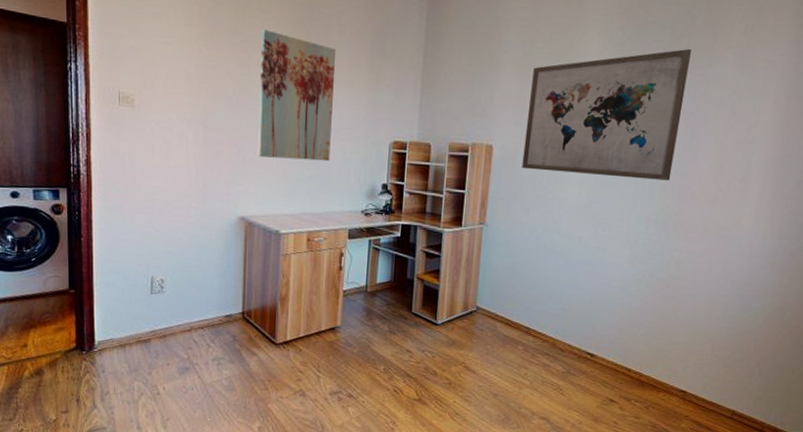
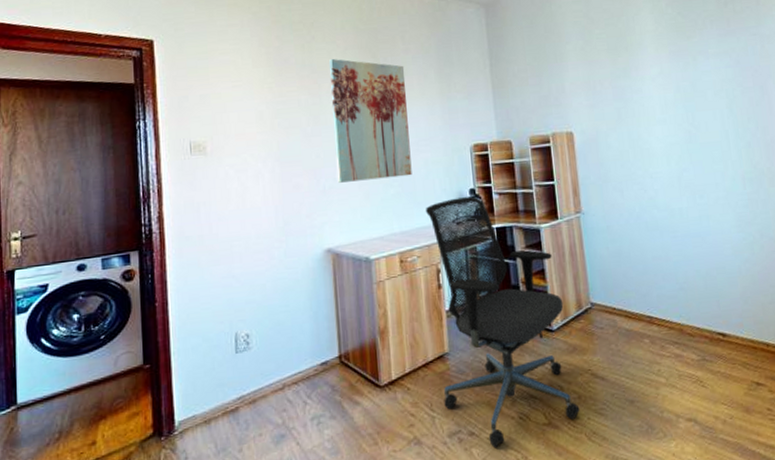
office chair: none [330,190,452,411] -> present [425,196,580,449]
wall art: present [522,48,692,181] -> none [596,12,754,150]

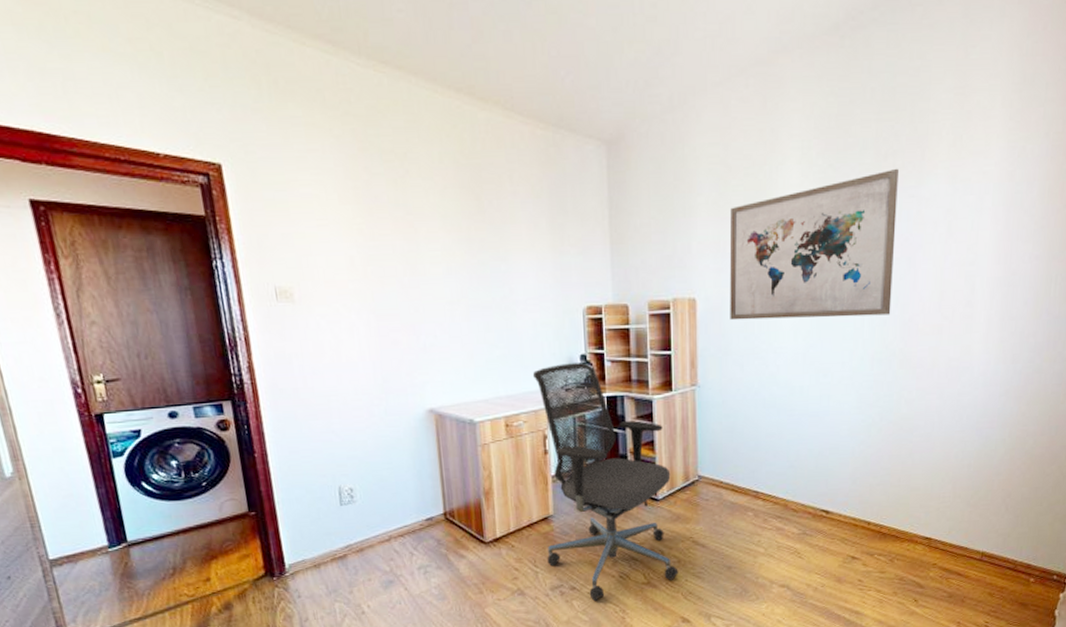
wall art: present [329,58,412,183] -> none [427,198,519,341]
wall art: none [596,12,754,150] -> present [729,168,899,321]

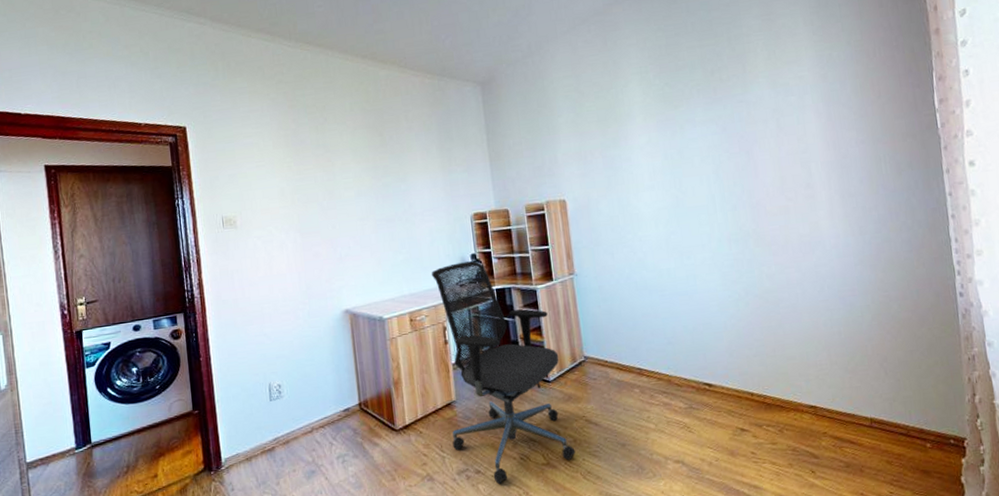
wall art: present [729,168,899,321] -> none [587,80,739,216]

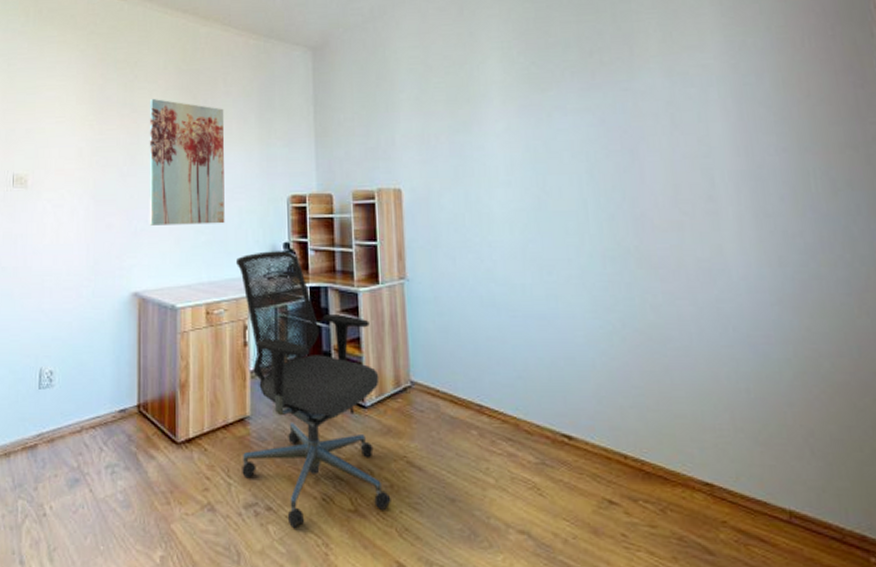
wall art: none [341,138,419,251] -> present [149,98,225,226]

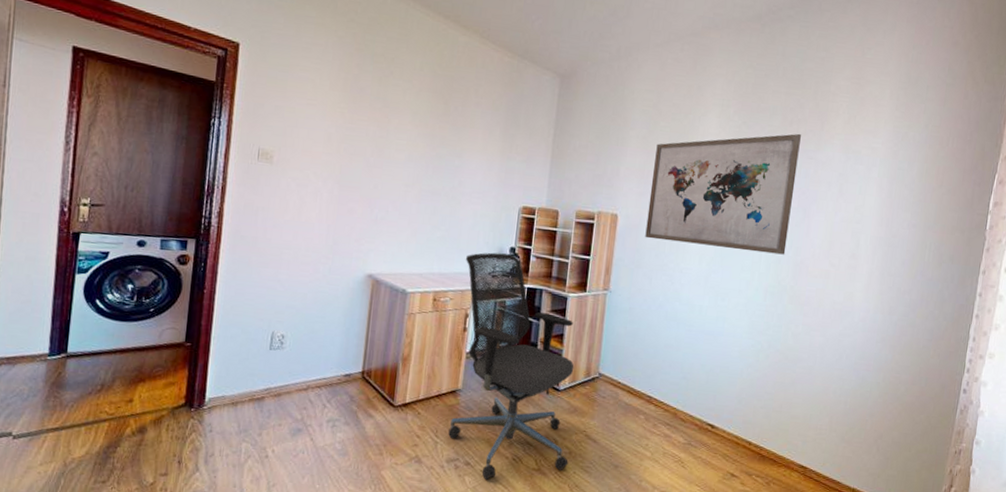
wall art: present [149,98,225,226] -> none [389,96,473,223]
wall art: none [433,63,619,212] -> present [645,133,801,255]

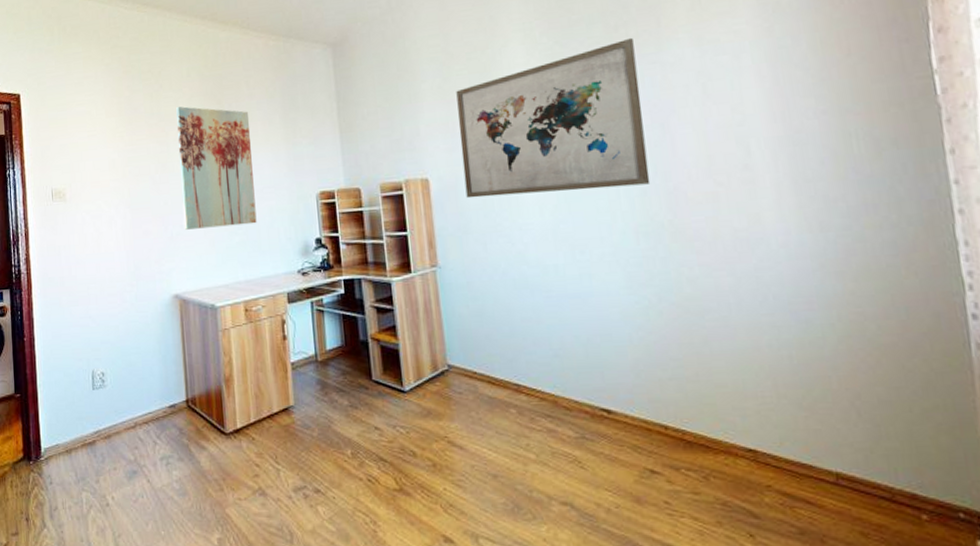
wall art: none [389,96,473,223] -> present [176,106,257,230]
office chair: present [448,252,574,481] -> none [269,246,435,509]

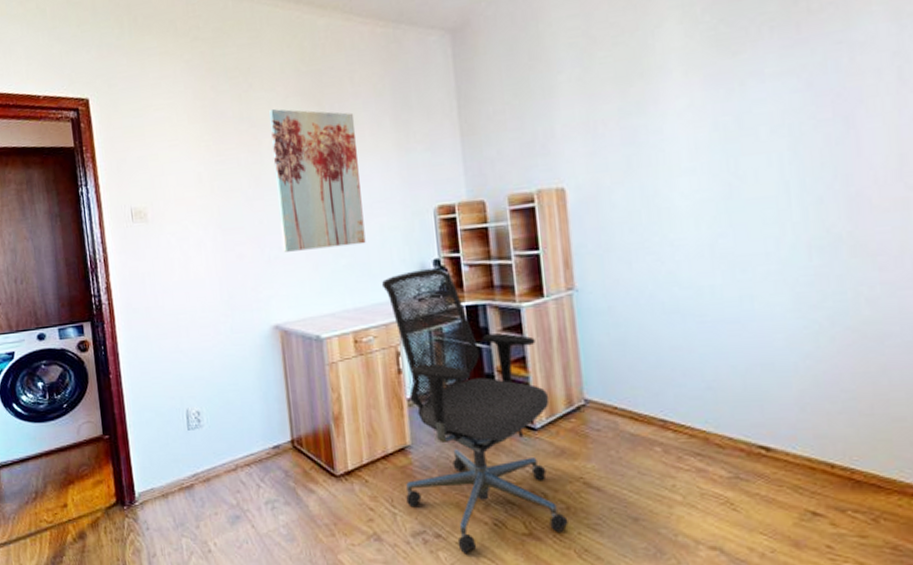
office chair: none [269,246,435,509] -> present [381,268,568,555]
wall art: present [456,37,651,199] -> none [599,11,829,211]

